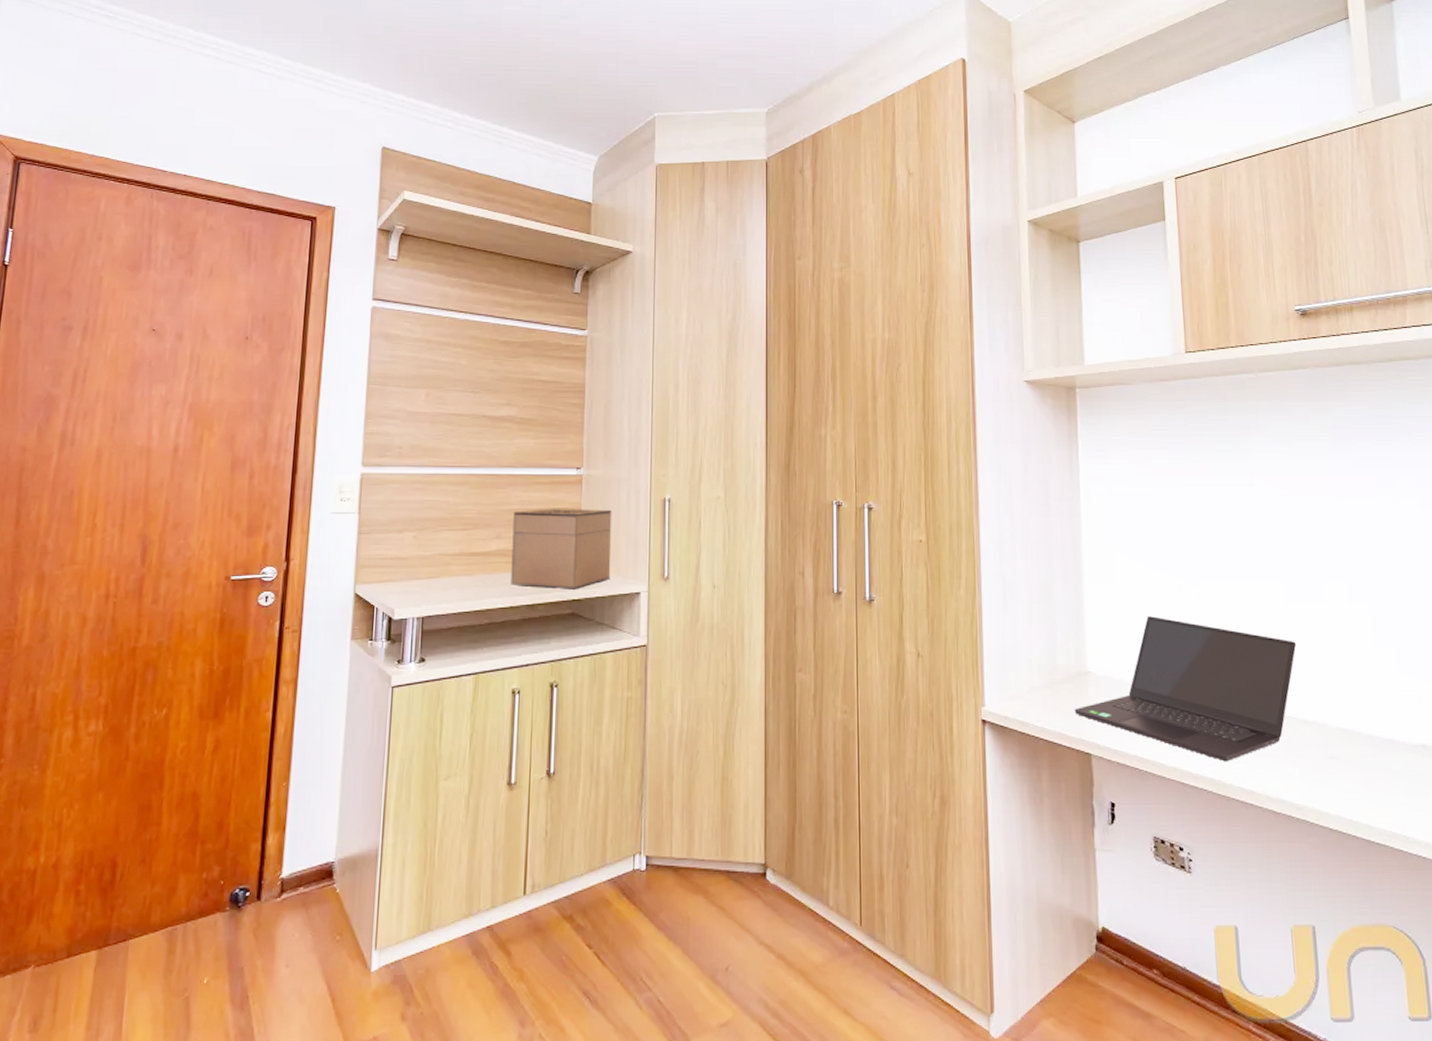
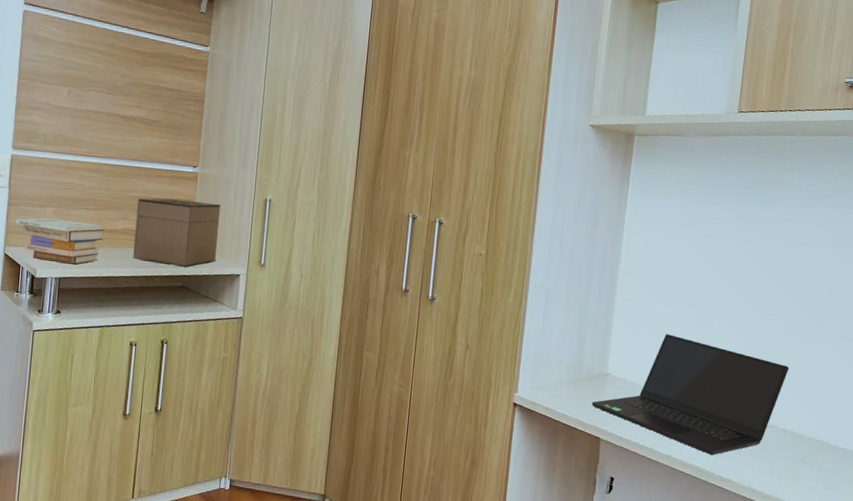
books: none [367,544,474,599] -> present [15,217,104,265]

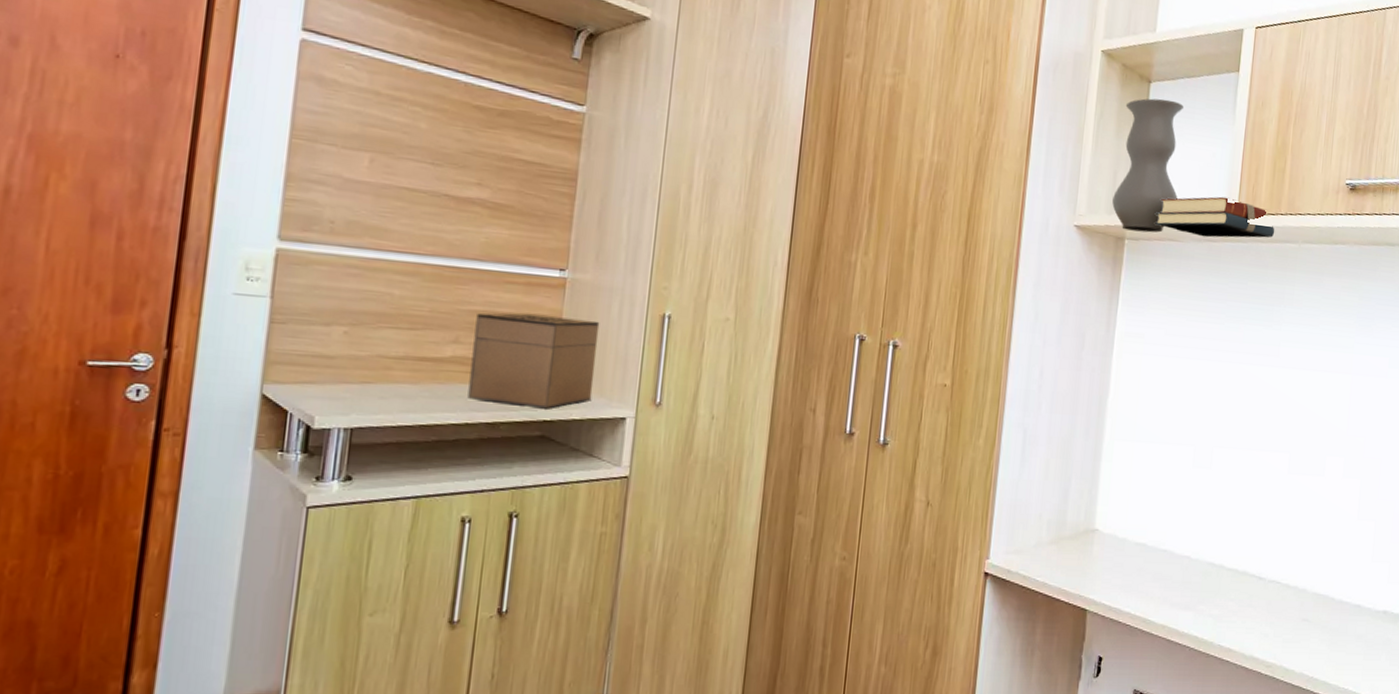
books: present [15,217,104,265] -> none [280,341,423,409]
laptop: present [592,334,790,456] -> none [1077,478,1292,621]
vase: none [623,16,689,130] -> present [1112,98,1184,233]
books: none [662,97,775,133] -> present [1155,196,1275,238]

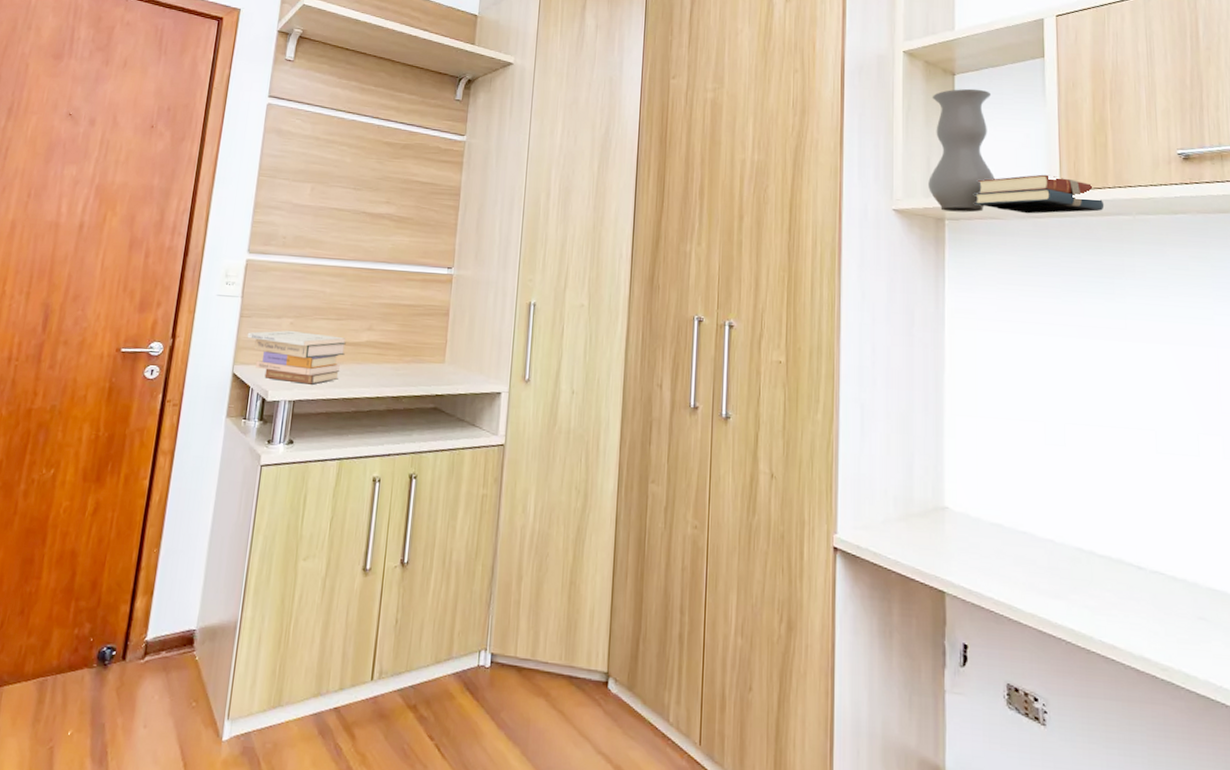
books: none [280,341,423,409] -> present [247,330,346,385]
decorative box: present [467,313,600,409] -> none [378,304,479,385]

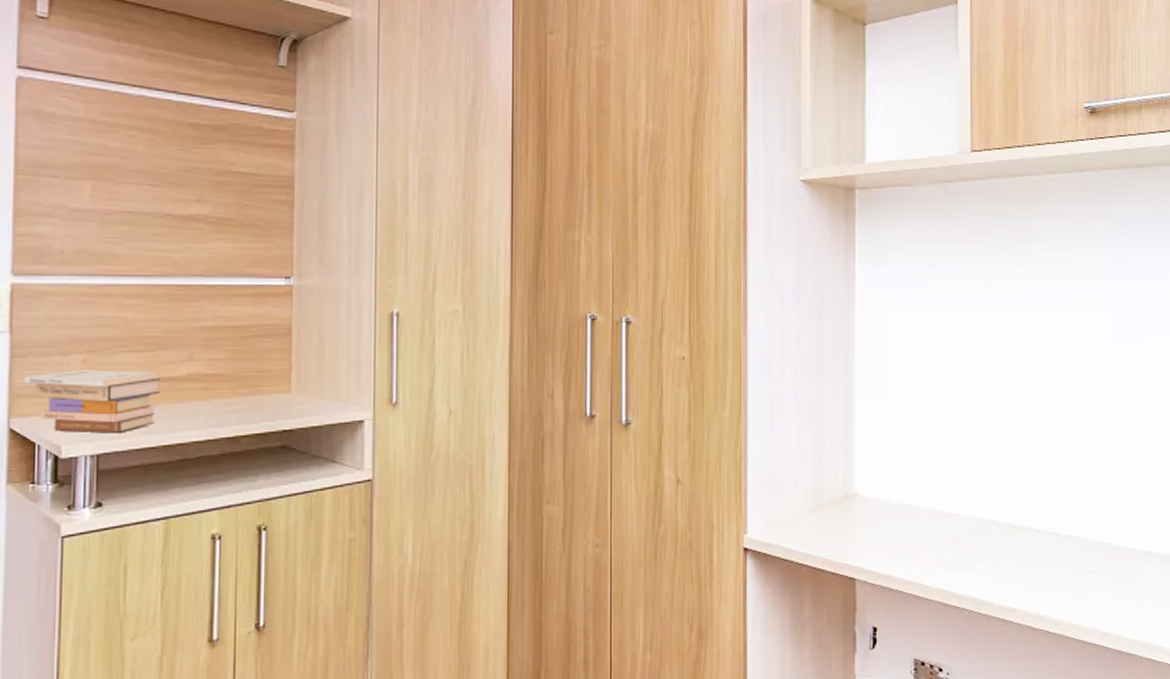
vase: present [928,88,995,213] -> none [838,40,906,180]
books: present [974,174,1105,214] -> none [885,134,1014,179]

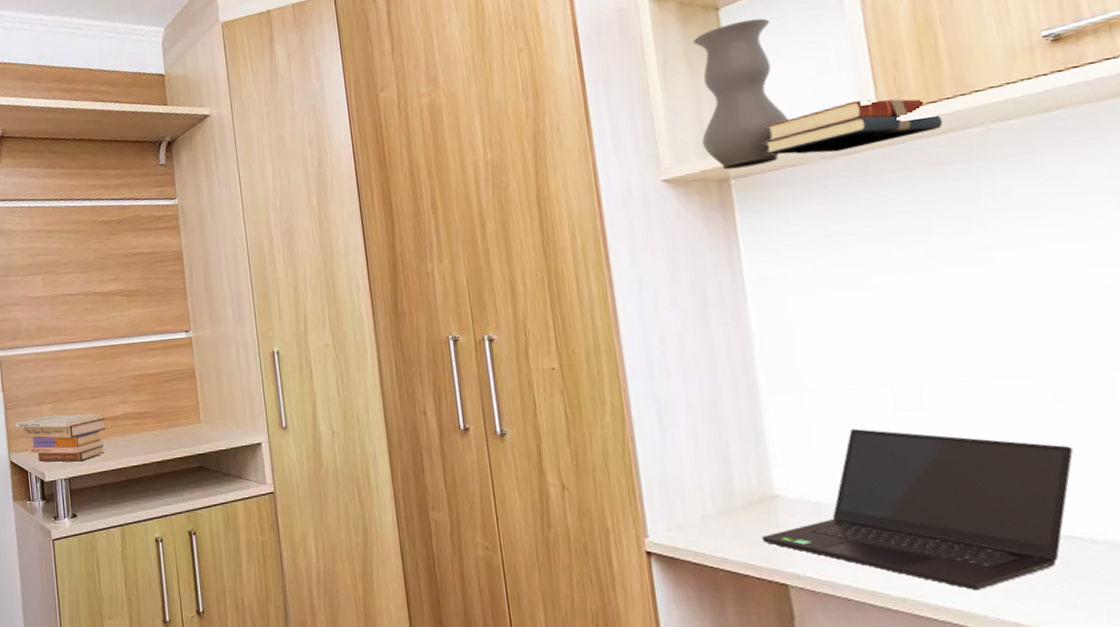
vase: none [838,40,906,180] -> present [692,18,788,170]
laptop: none [840,434,1064,581] -> present [761,429,1074,591]
books: none [885,134,1014,179] -> present [763,98,944,155]

